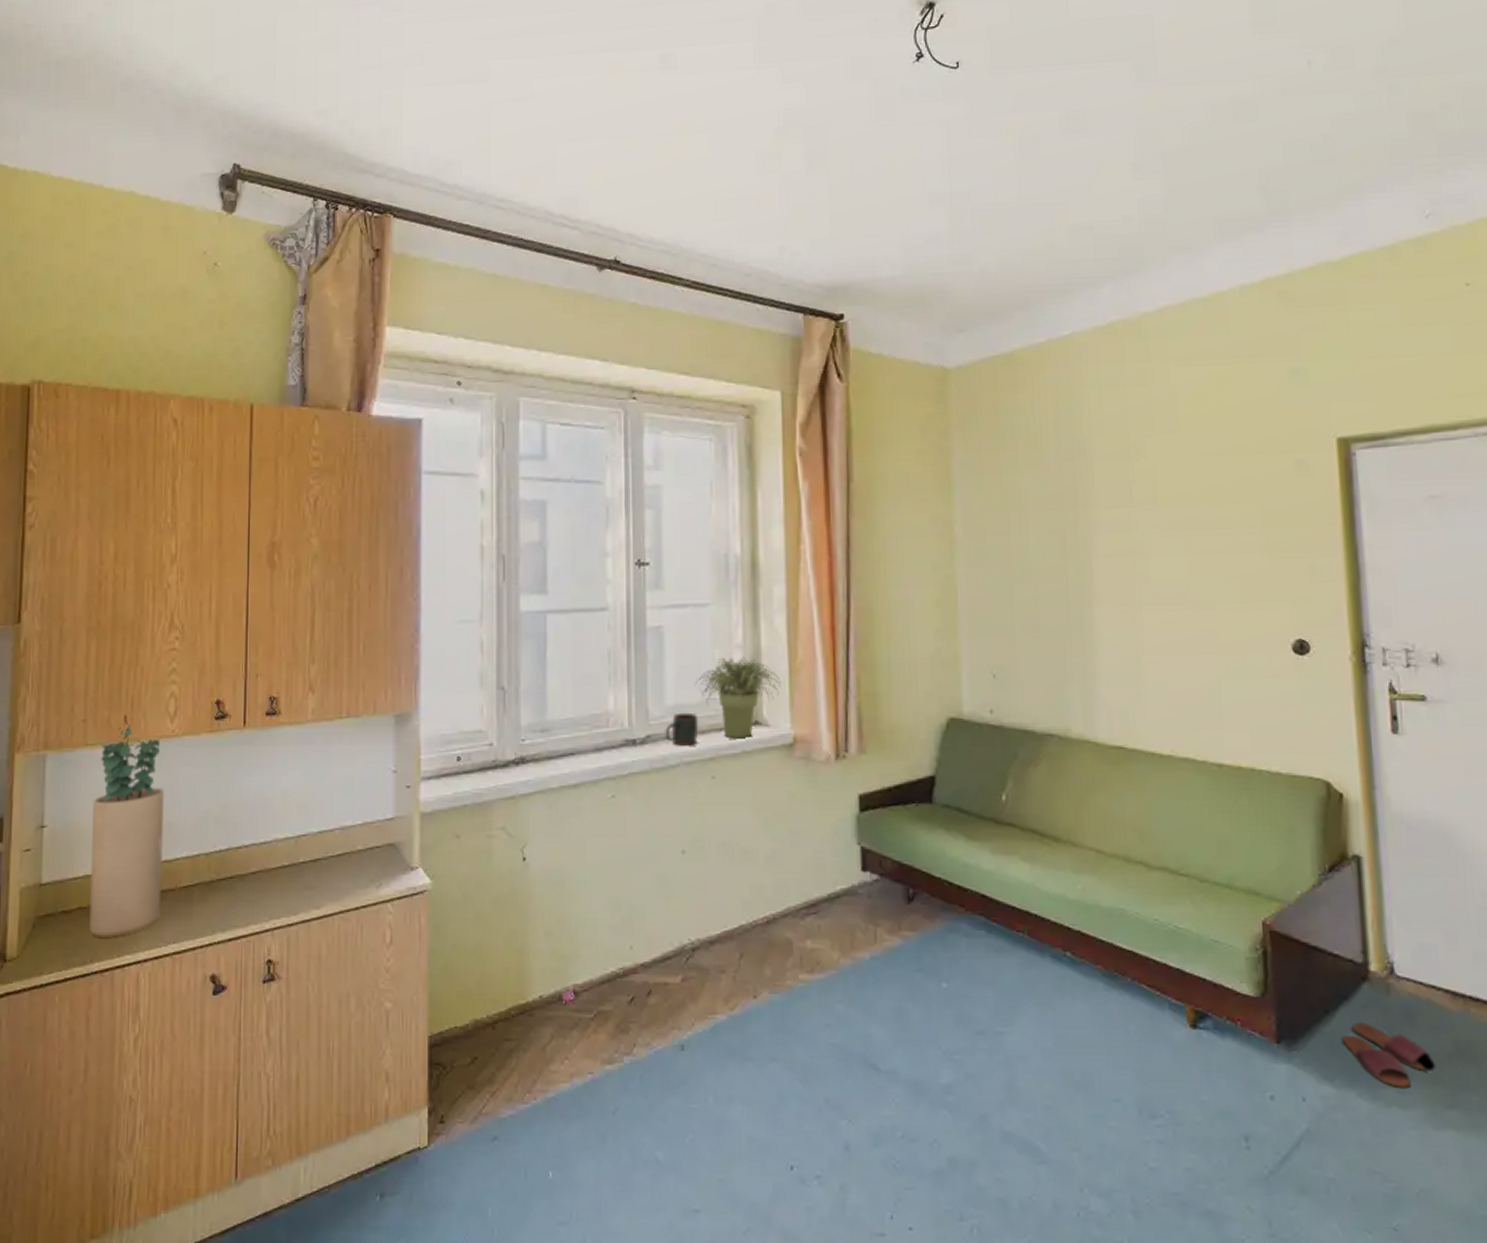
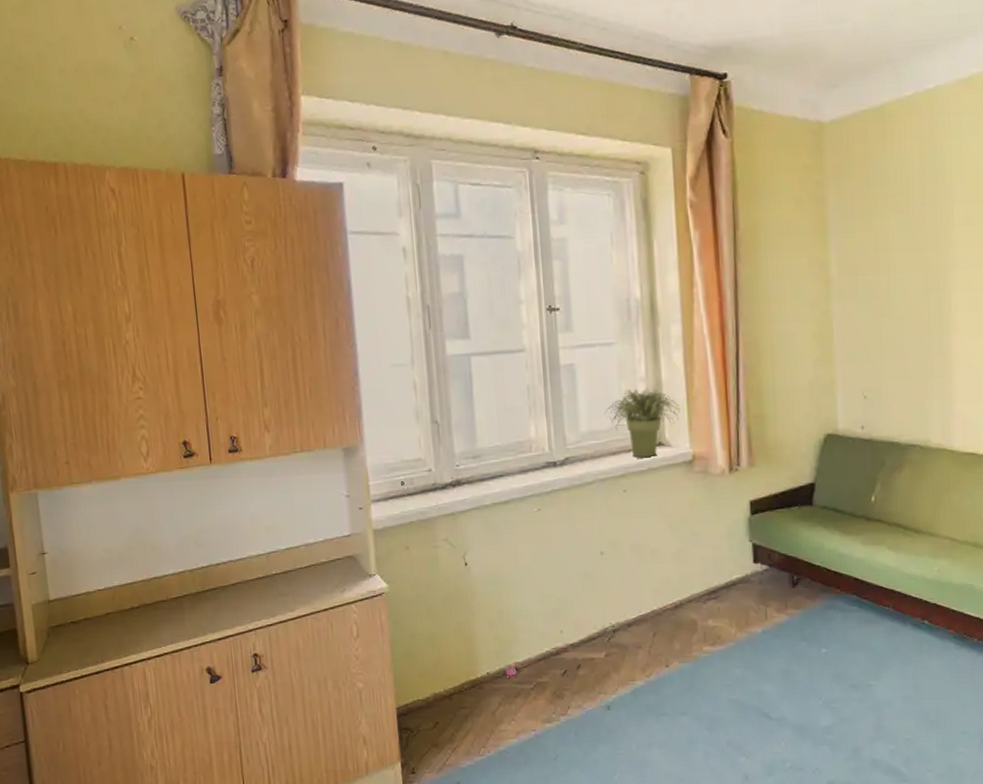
vase: present [89,714,165,937] -> none [85,456,158,642]
mug: present [665,712,699,746] -> none [581,437,610,466]

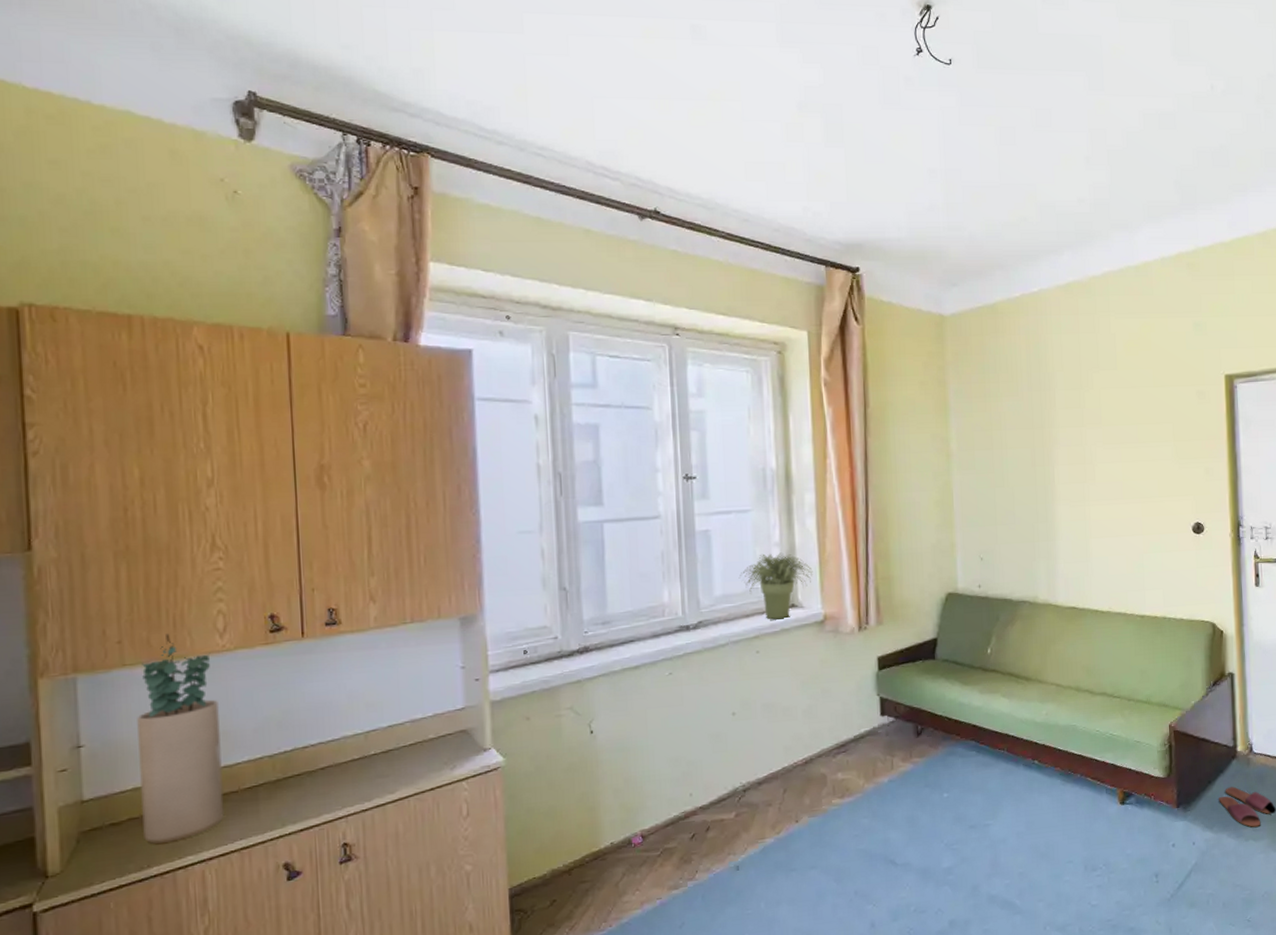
vase: none [85,456,158,642] -> present [137,633,225,844]

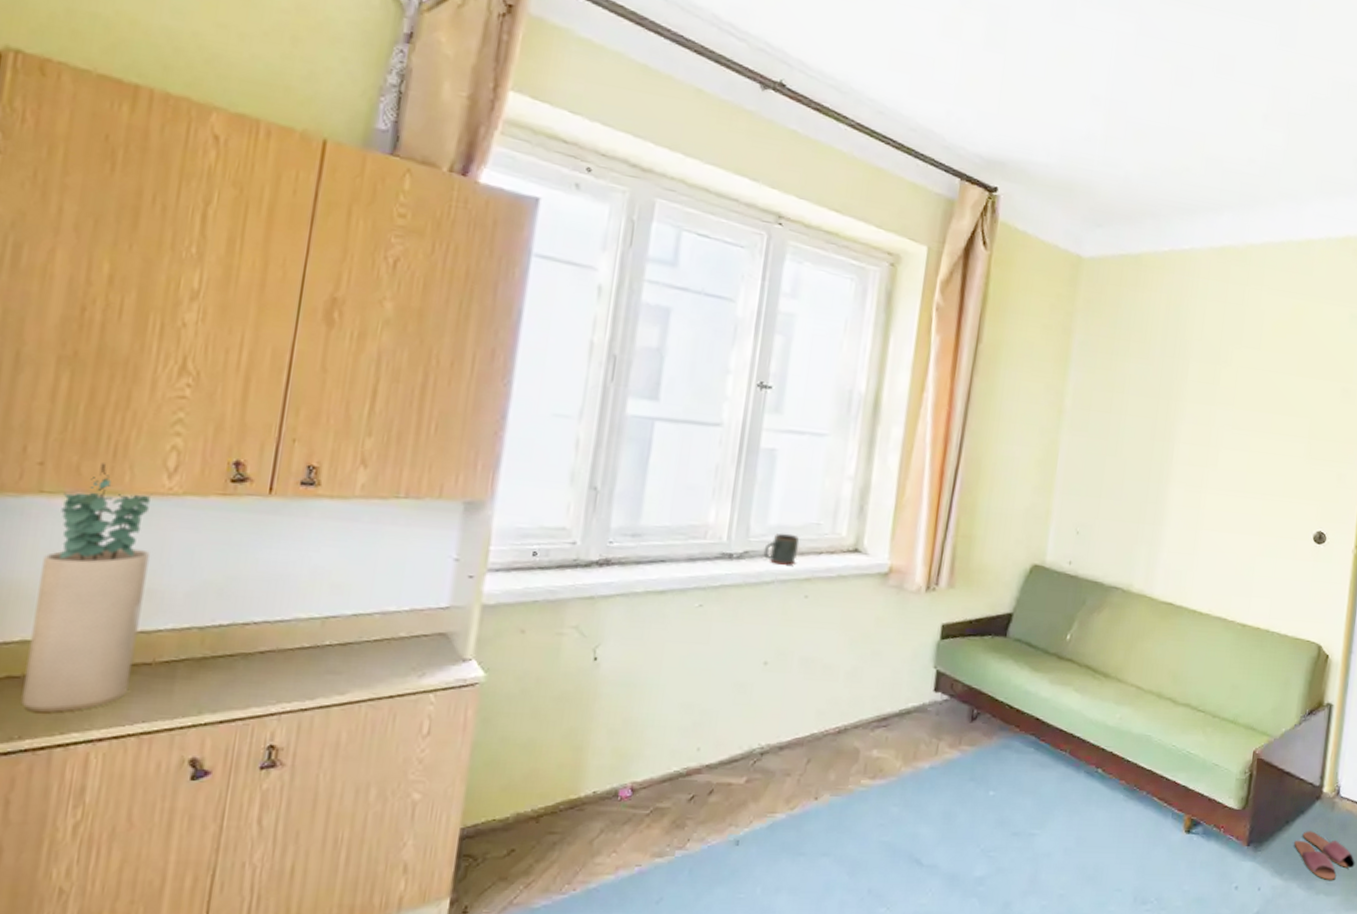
mug: none [714,600,744,628] -> present [763,533,800,565]
potted plant: present [738,552,813,620] -> none [799,486,886,564]

